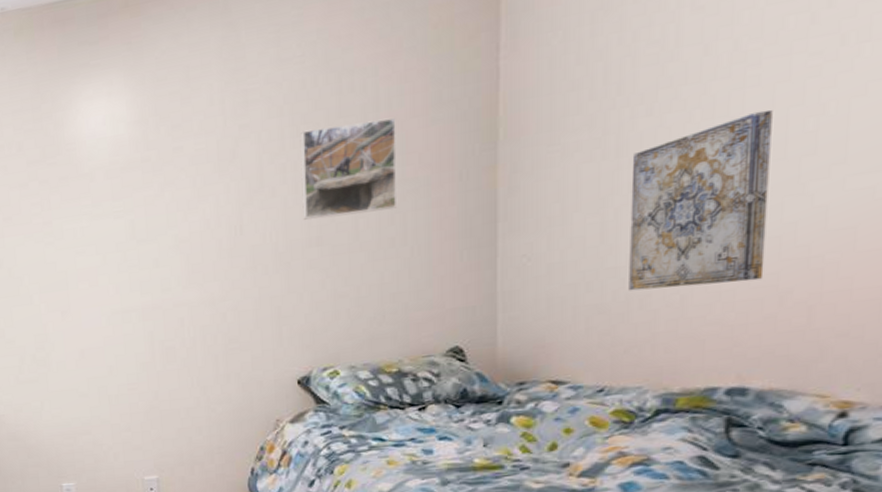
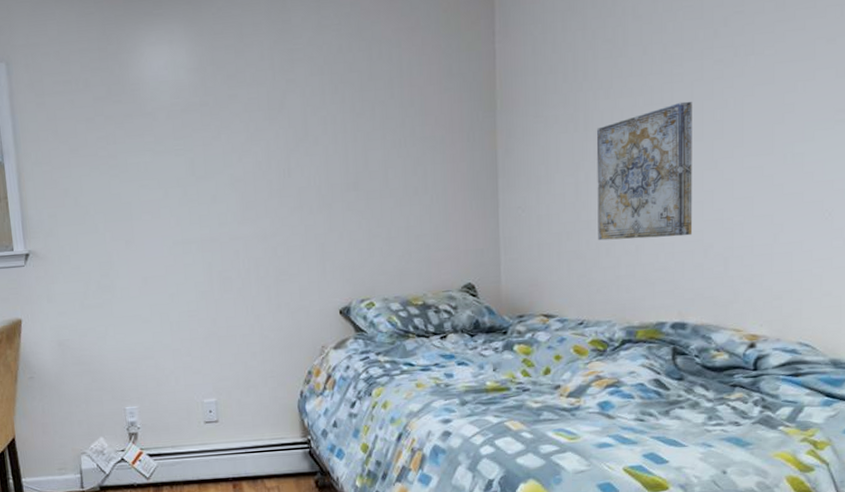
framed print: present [300,117,398,220] -> none [338,83,419,167]

